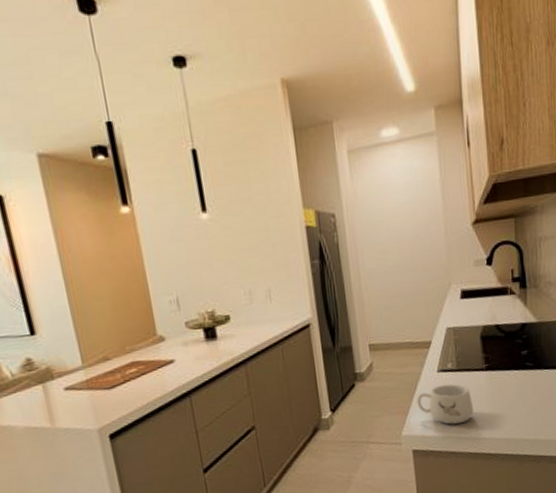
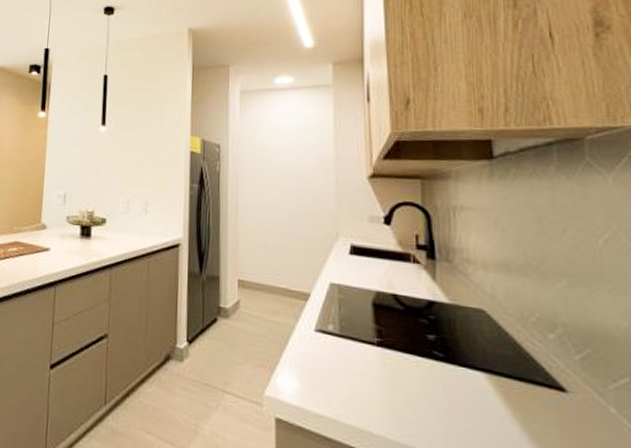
mug: present [416,384,474,425] -> none [286,347,359,404]

